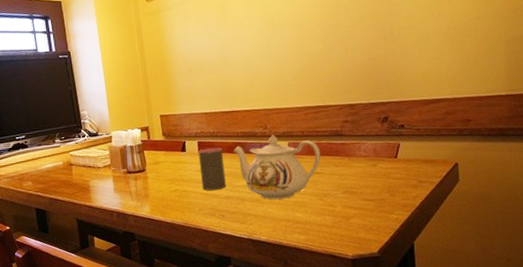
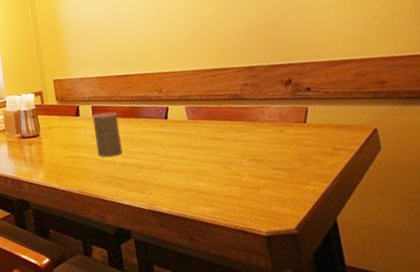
teapot: present [233,134,321,200] -> none [128,98,222,168]

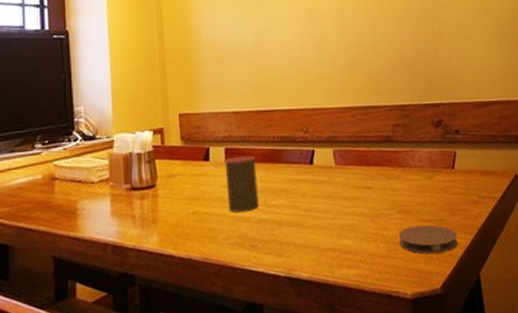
coaster: none [251,172,313,199] -> present [399,224,459,255]

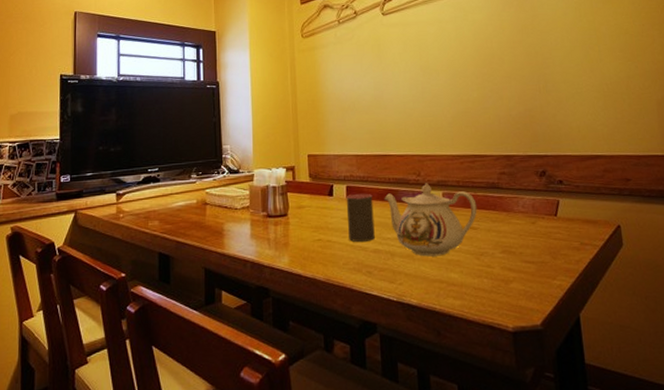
teapot: none [268,140,371,224] -> present [384,183,477,257]
coaster: present [399,224,459,255] -> none [502,265,560,293]

